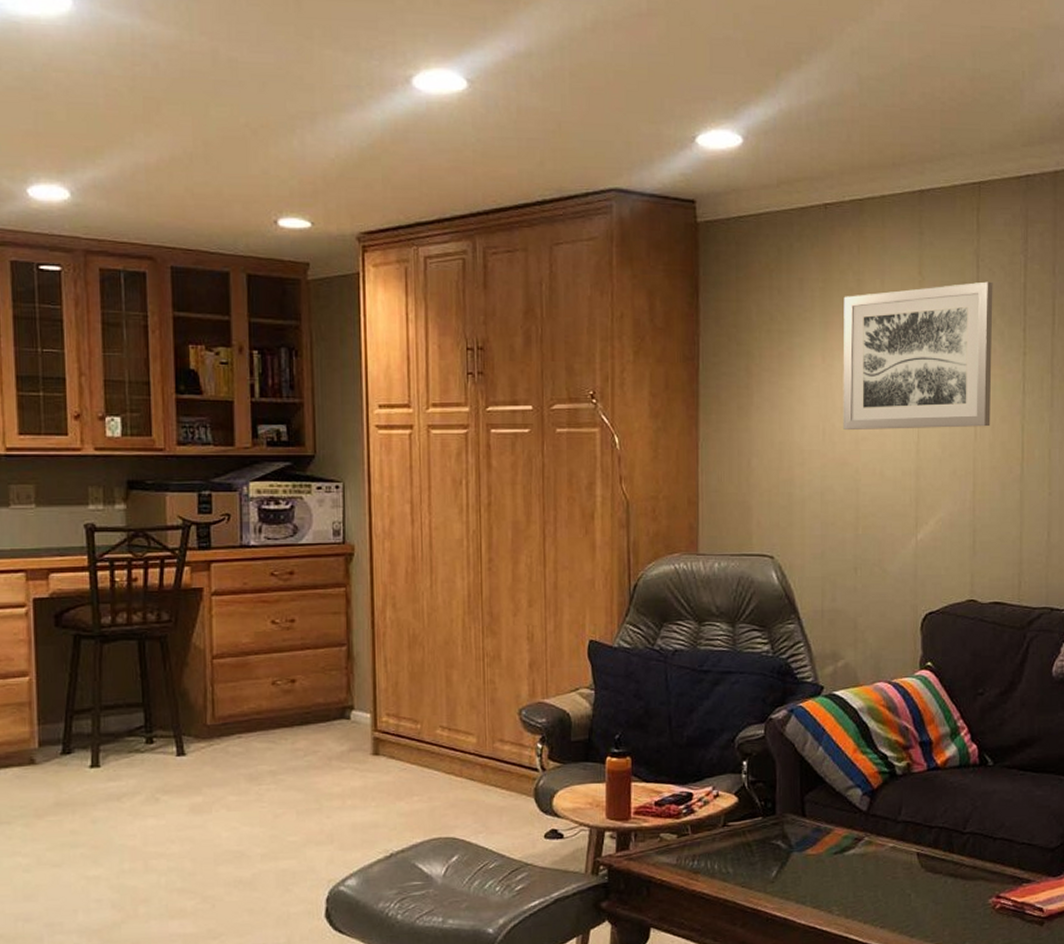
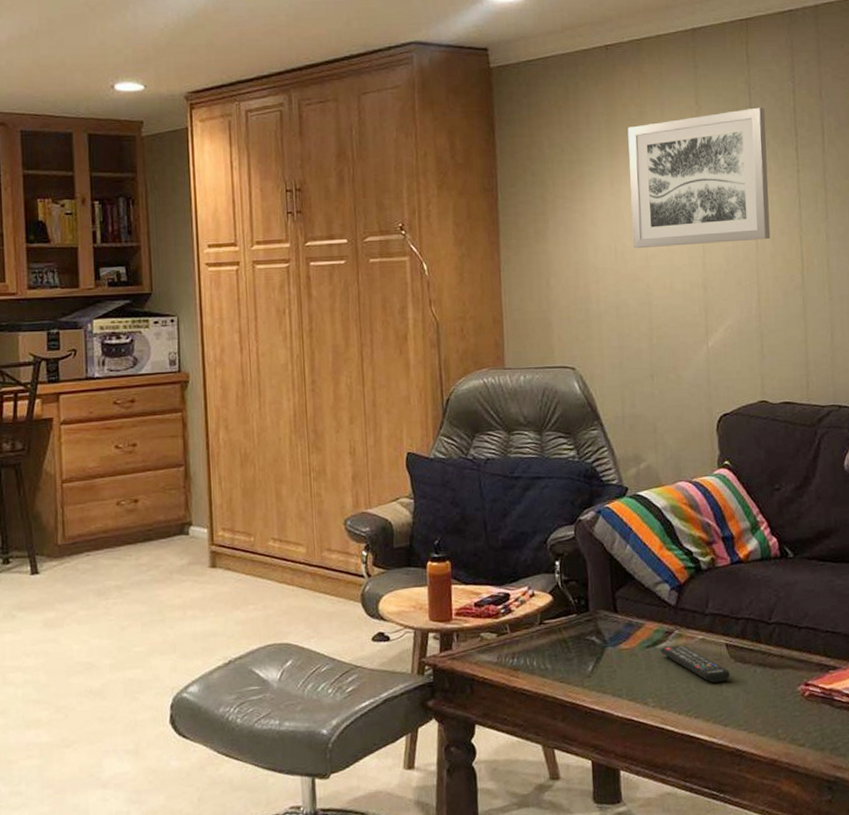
remote control: none [848,853,919,893] -> present [660,645,730,684]

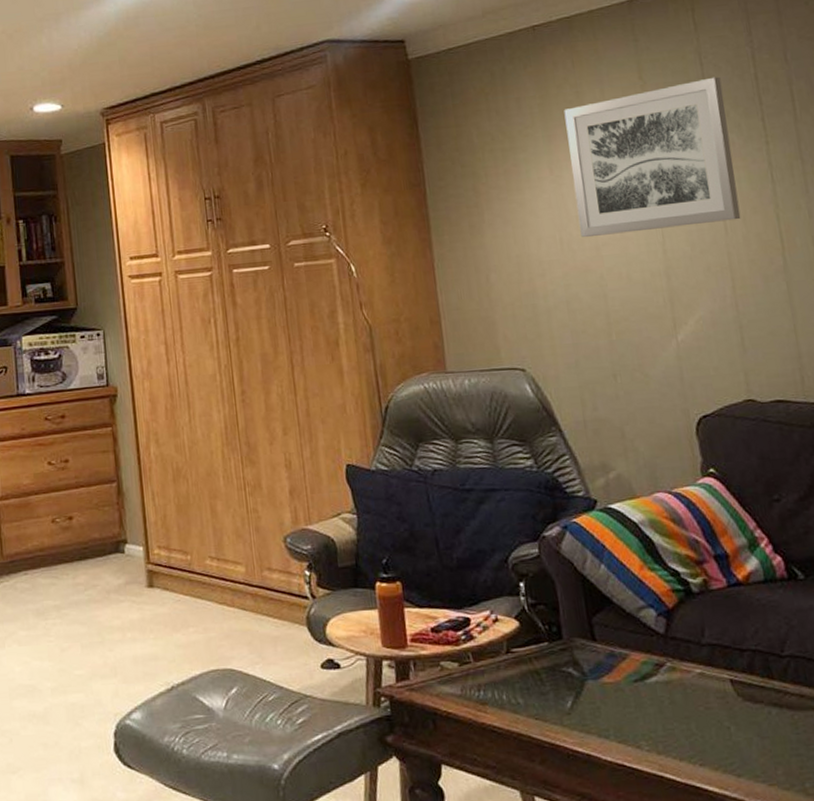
remote control: present [660,645,730,684] -> none [650,680,739,726]

